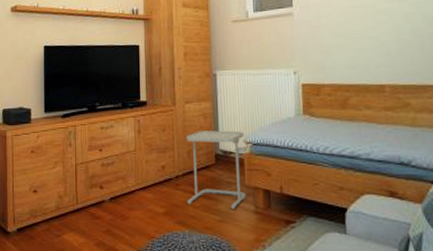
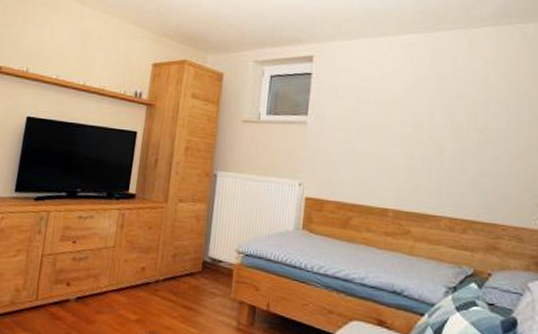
side table: present [186,130,247,209] -> none [163,233,238,323]

